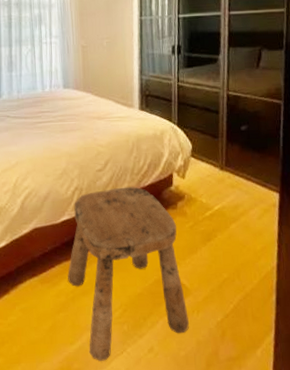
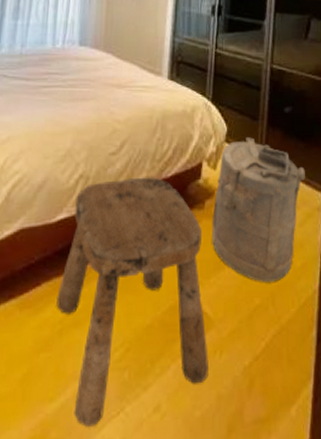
laundry hamper: none [184,152,262,262] -> present [212,137,305,282]

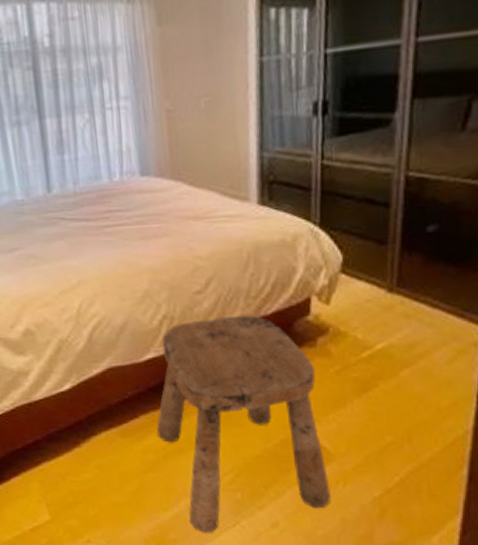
laundry hamper: present [212,137,305,282] -> none [327,265,457,421]

